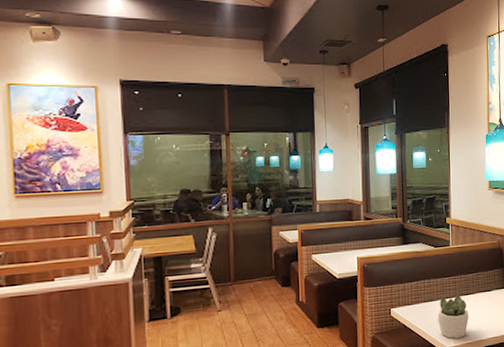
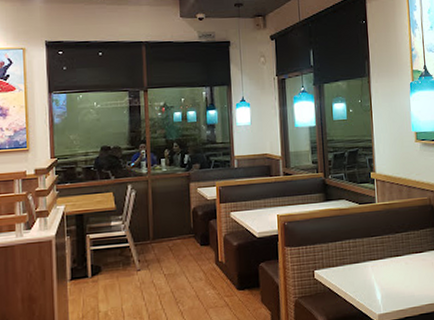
succulent plant: present [438,295,469,339] -> none [365,256,400,305]

